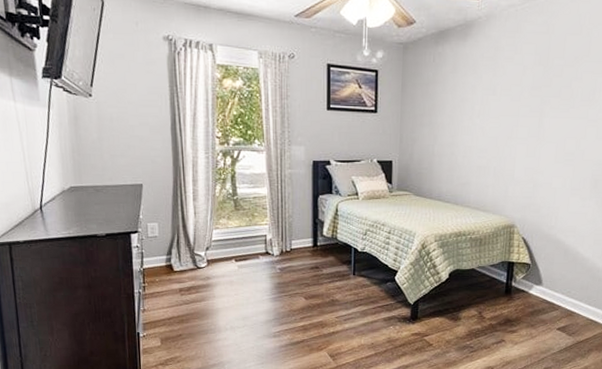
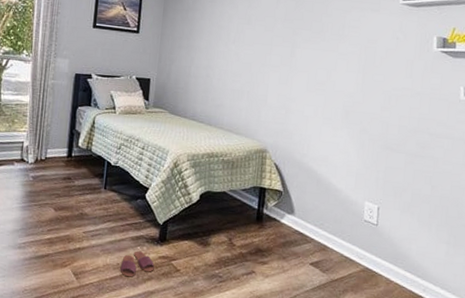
slippers: none [374,330,408,355] -> present [120,251,155,277]

